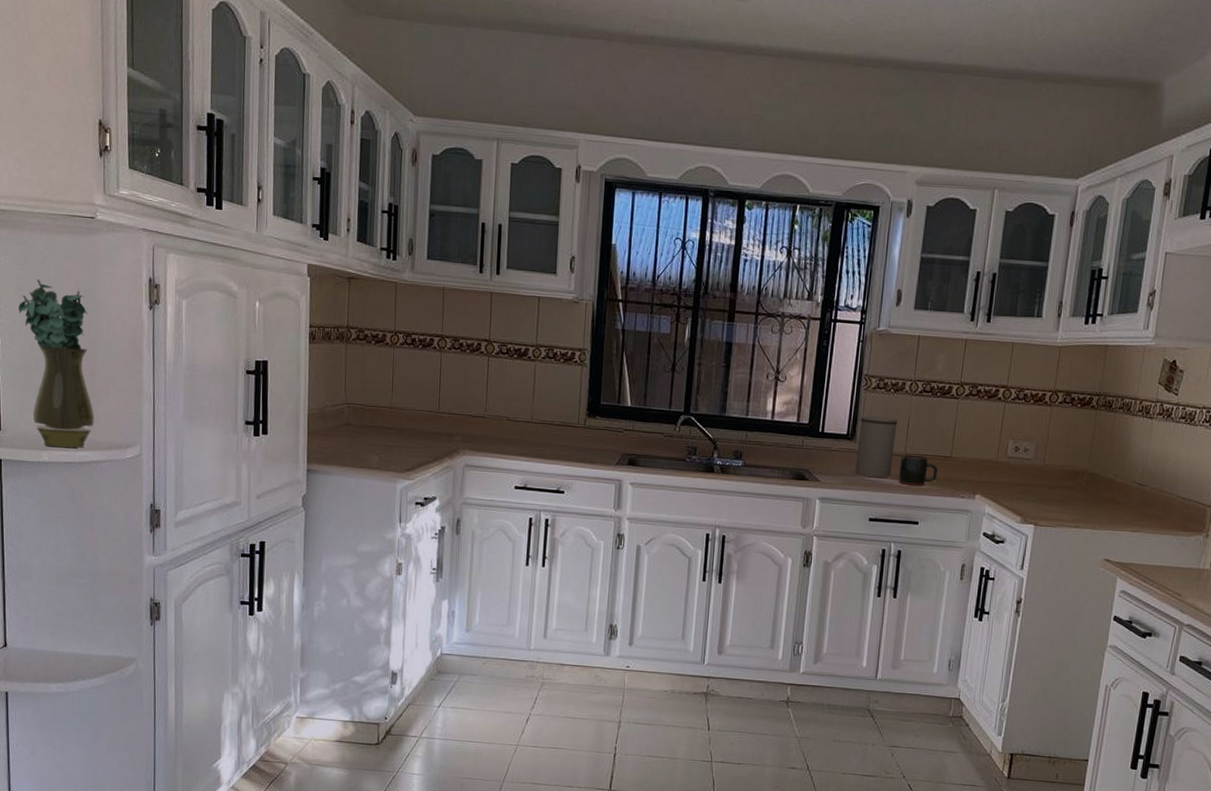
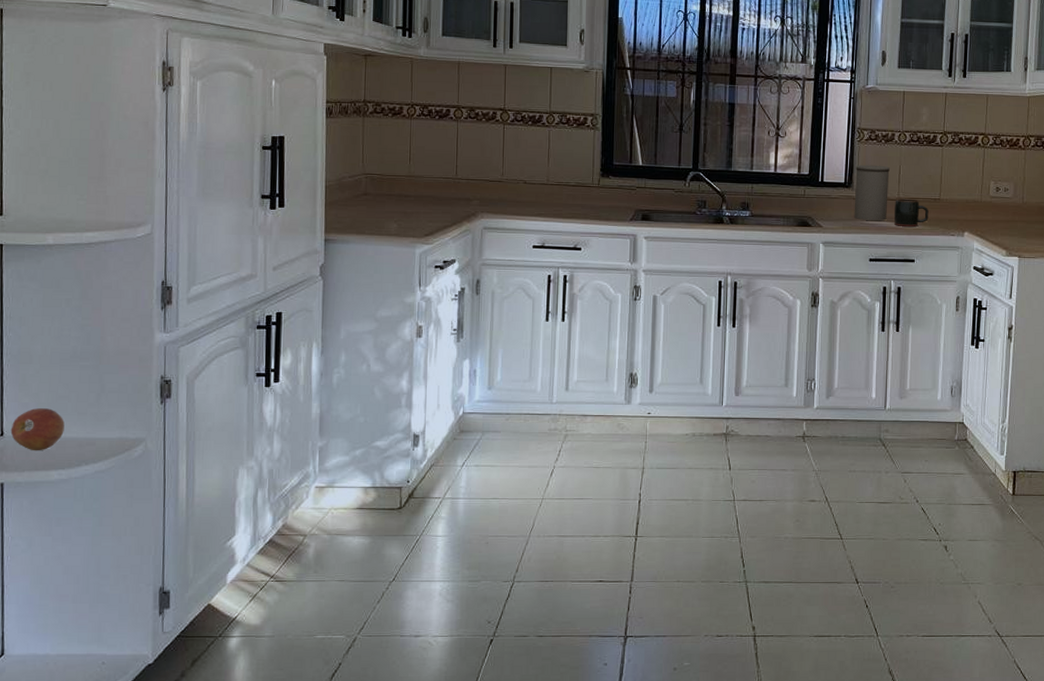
fruit: none [13,622,62,664] -> present [10,408,65,451]
vase: present [18,279,95,448] -> none [25,66,104,230]

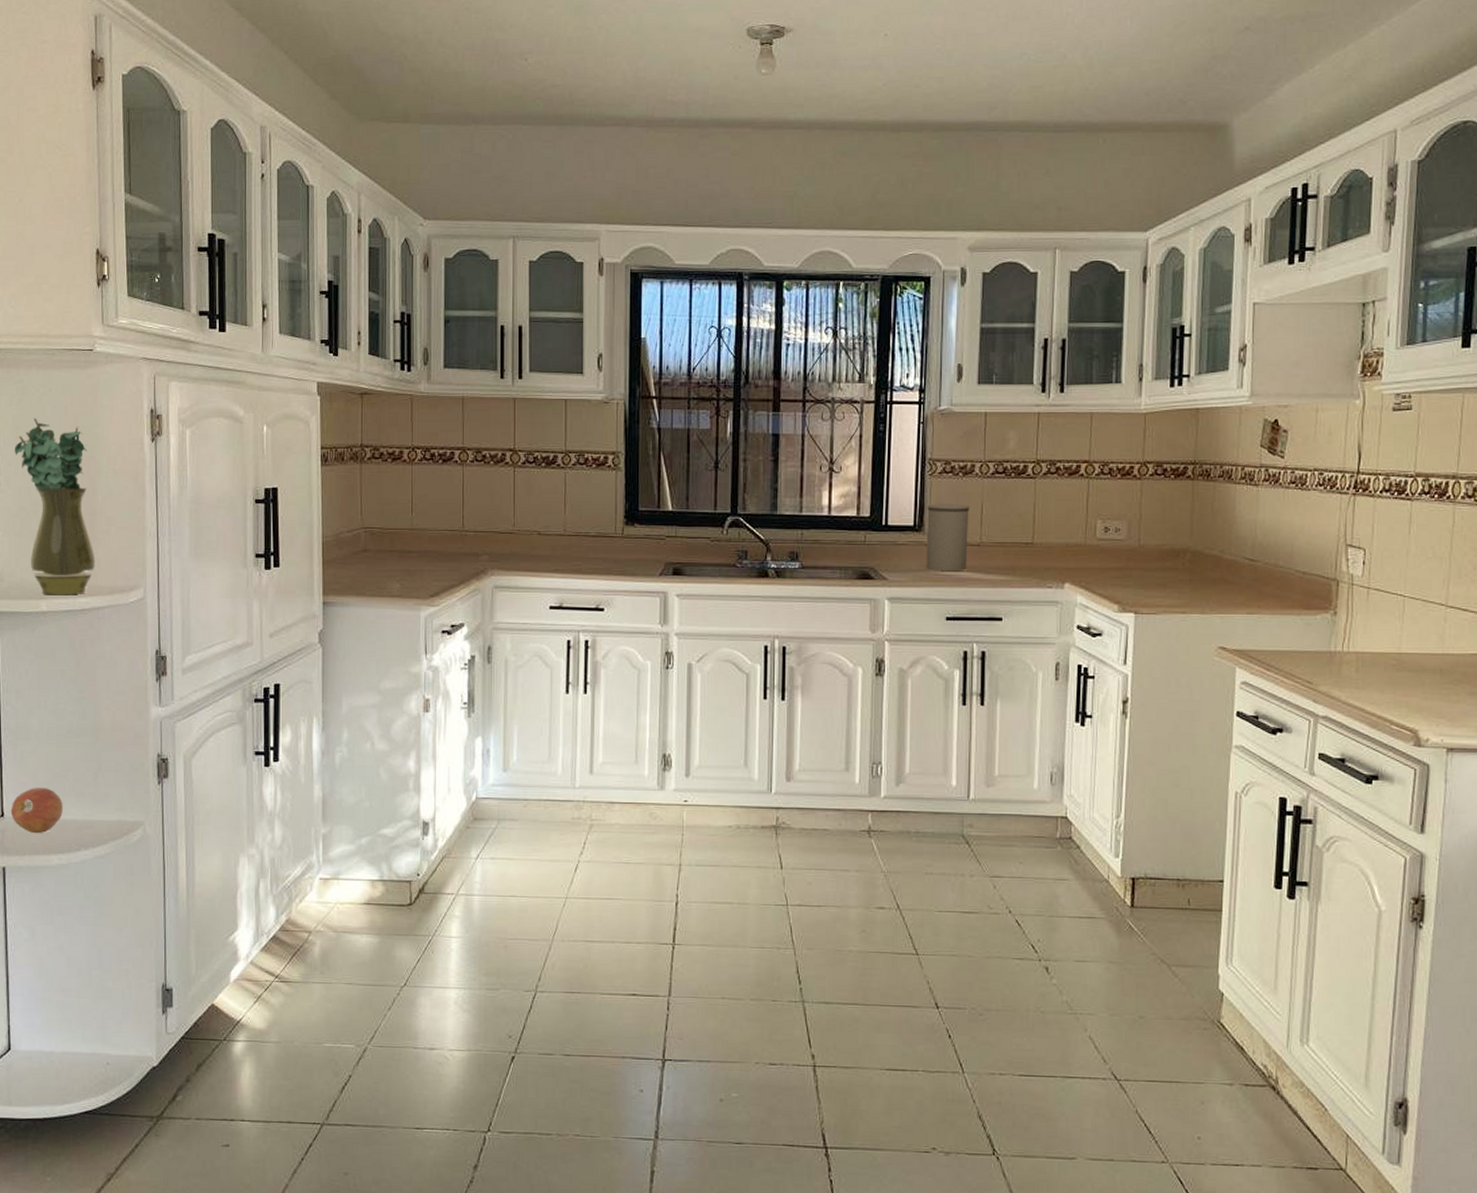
vase: none [25,66,104,230] -> present [15,418,96,595]
mug: present [893,198,929,227] -> none [975,543,1019,577]

